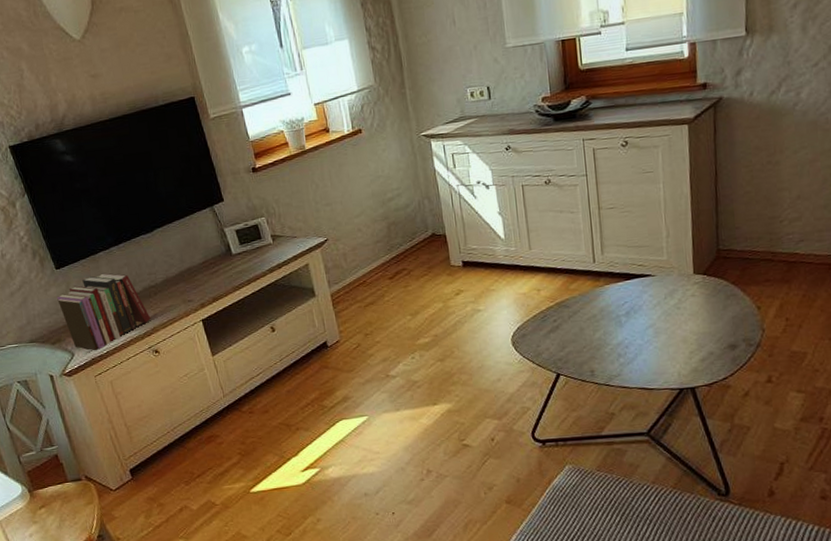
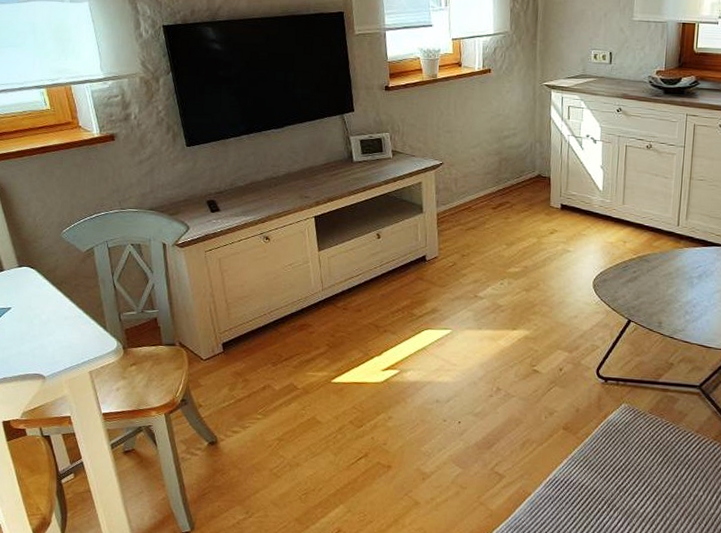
books: present [57,273,151,351] -> none [182,157,268,228]

